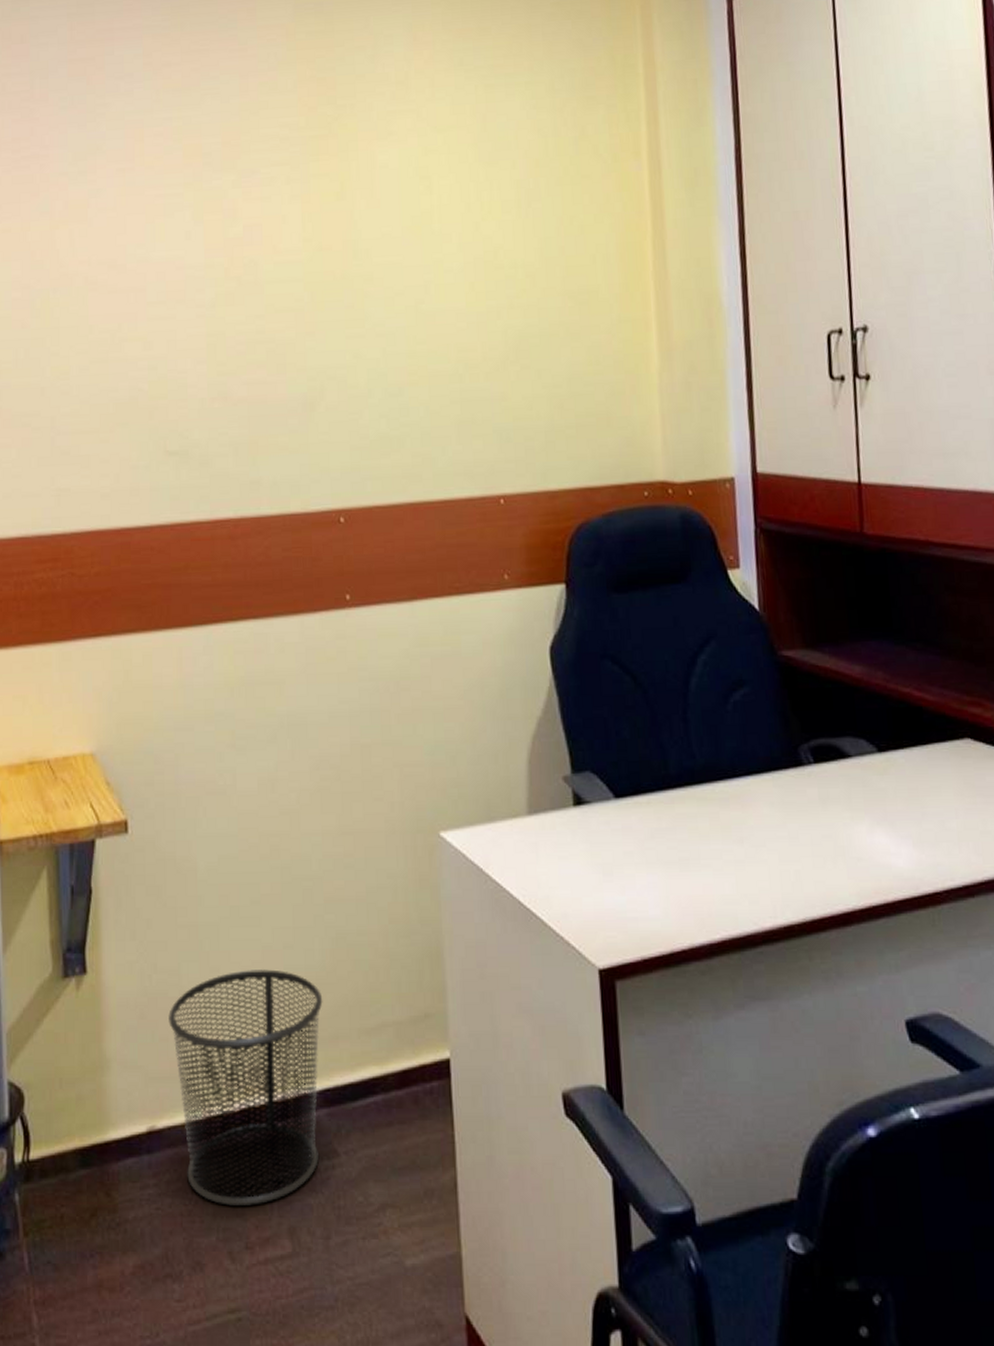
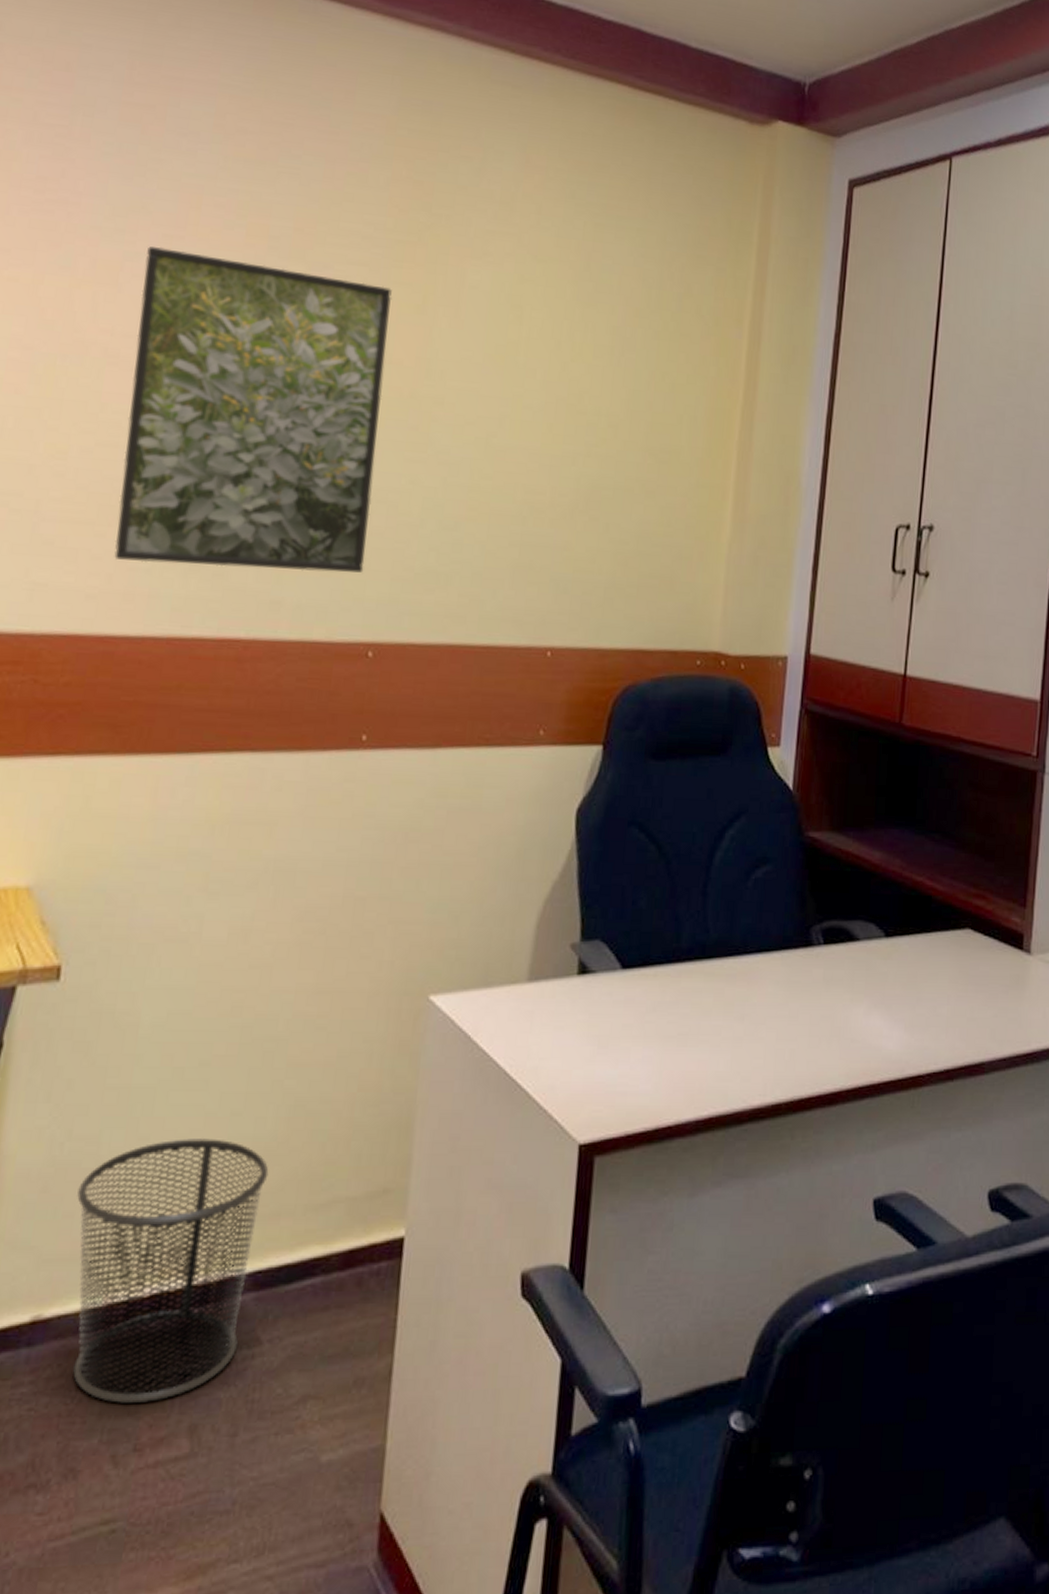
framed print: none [106,180,325,460] -> present [114,246,392,573]

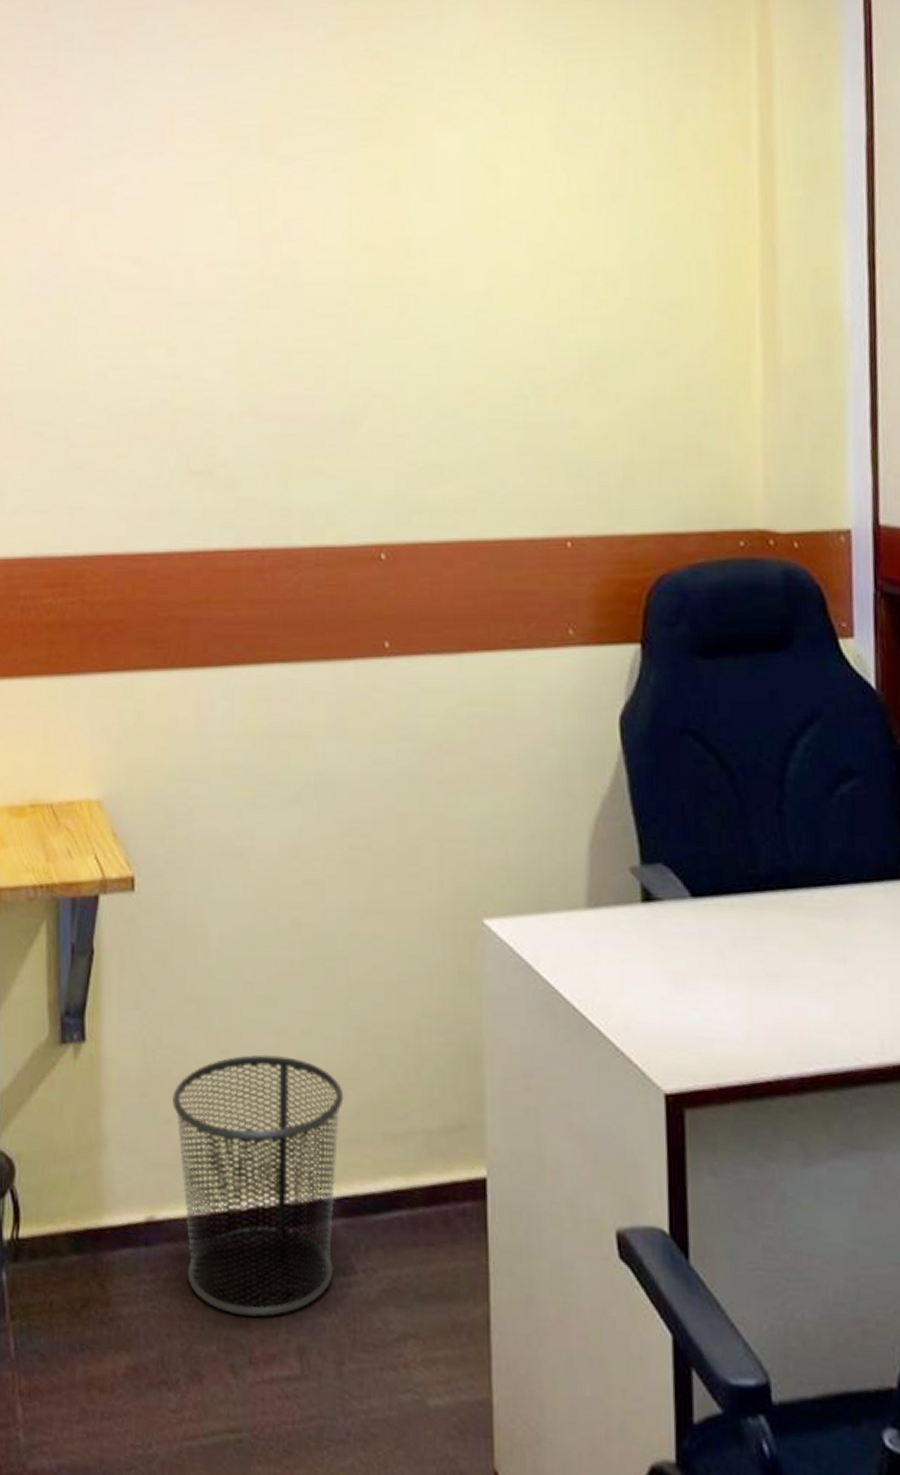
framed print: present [114,246,392,573] -> none [132,165,367,479]

